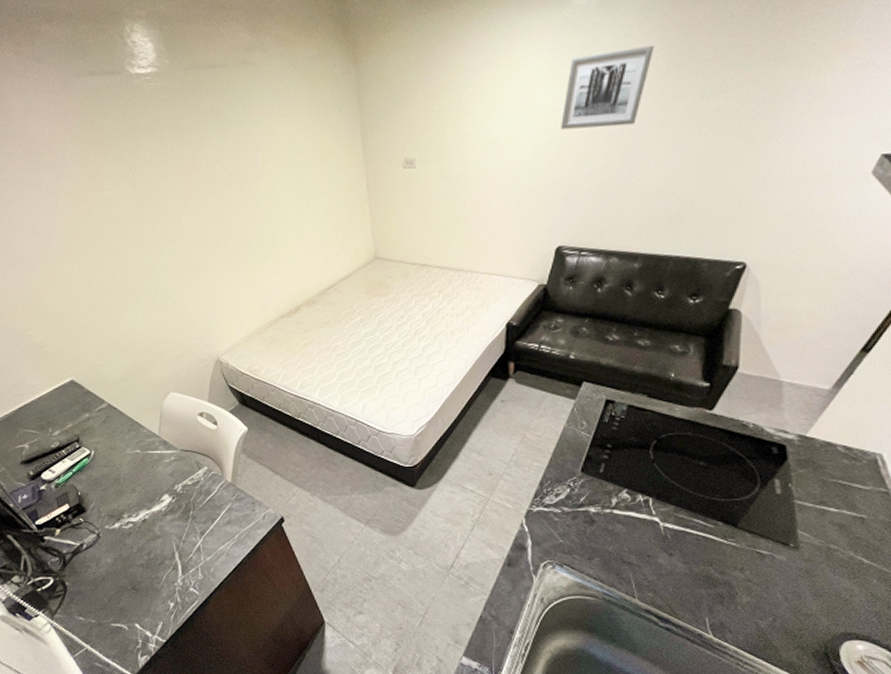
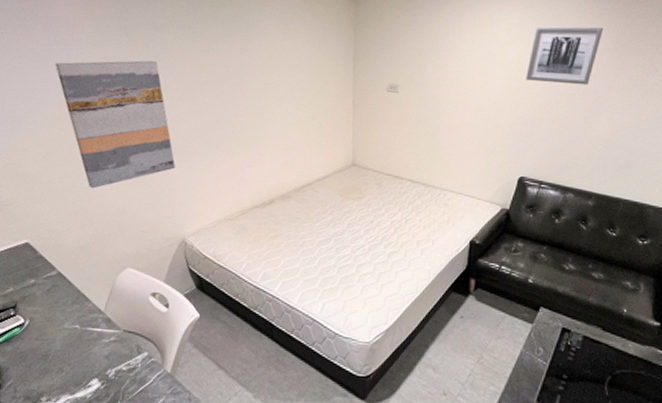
wall art: none [47,171,194,320] -> present [55,60,175,189]

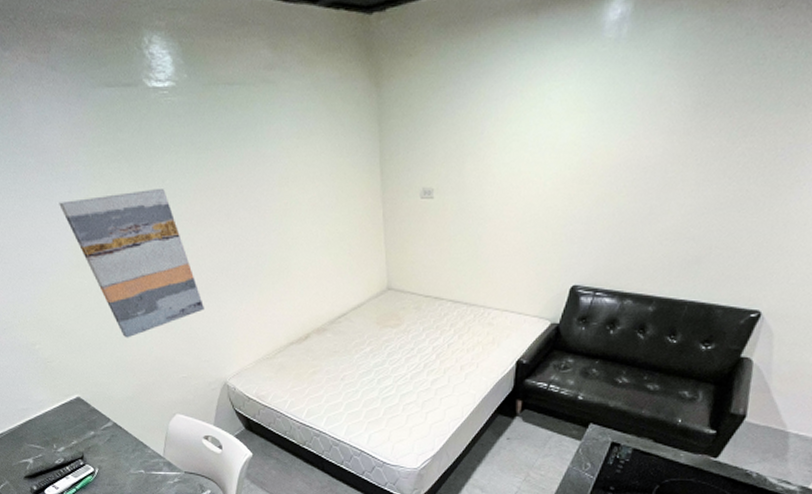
wall art: present [526,26,604,85] -> none [583,84,684,166]

